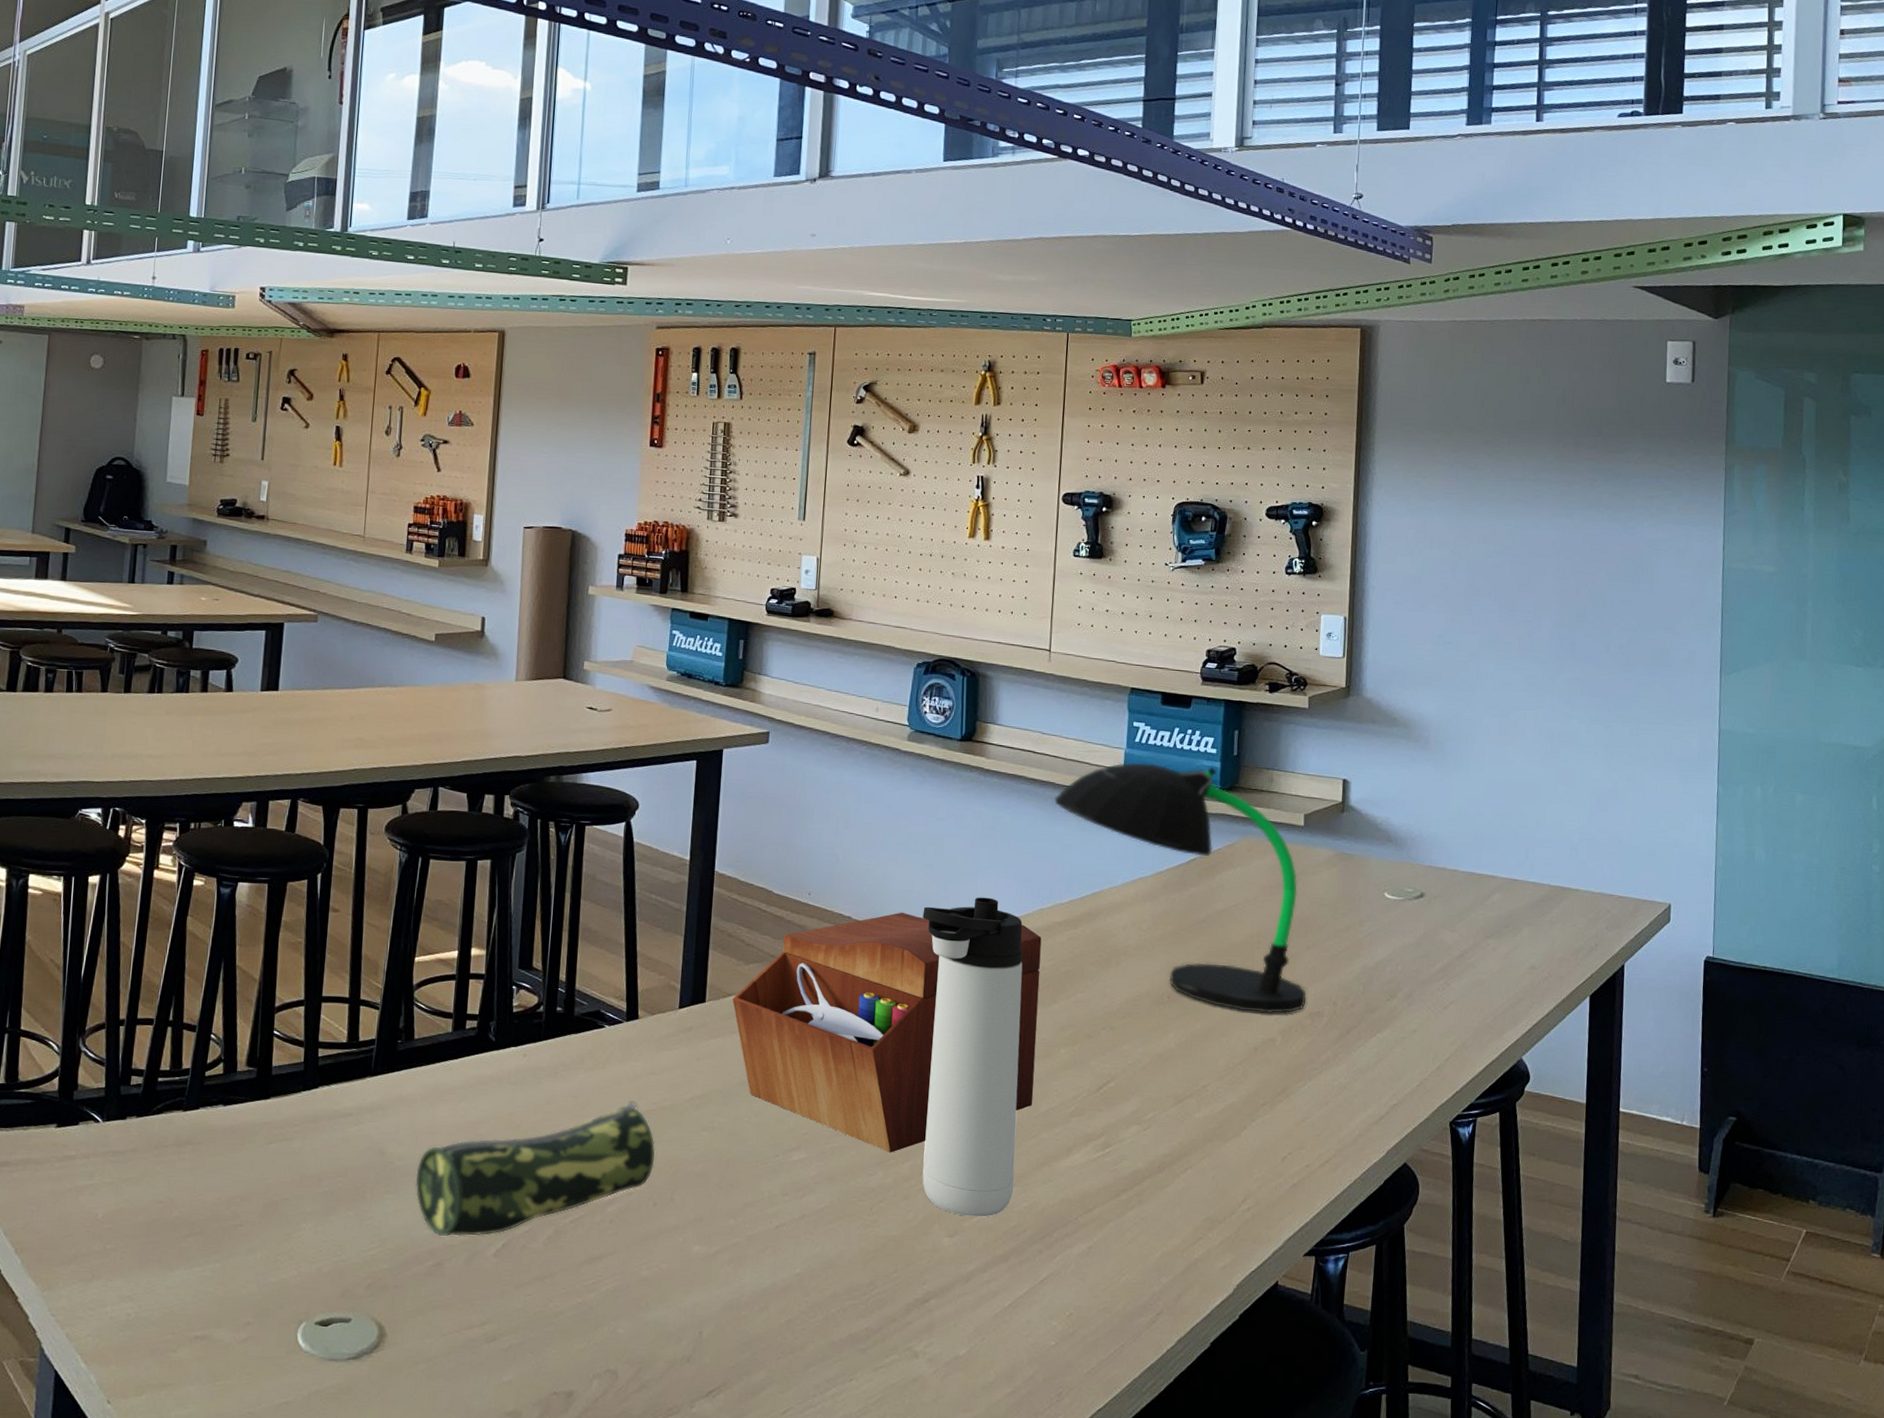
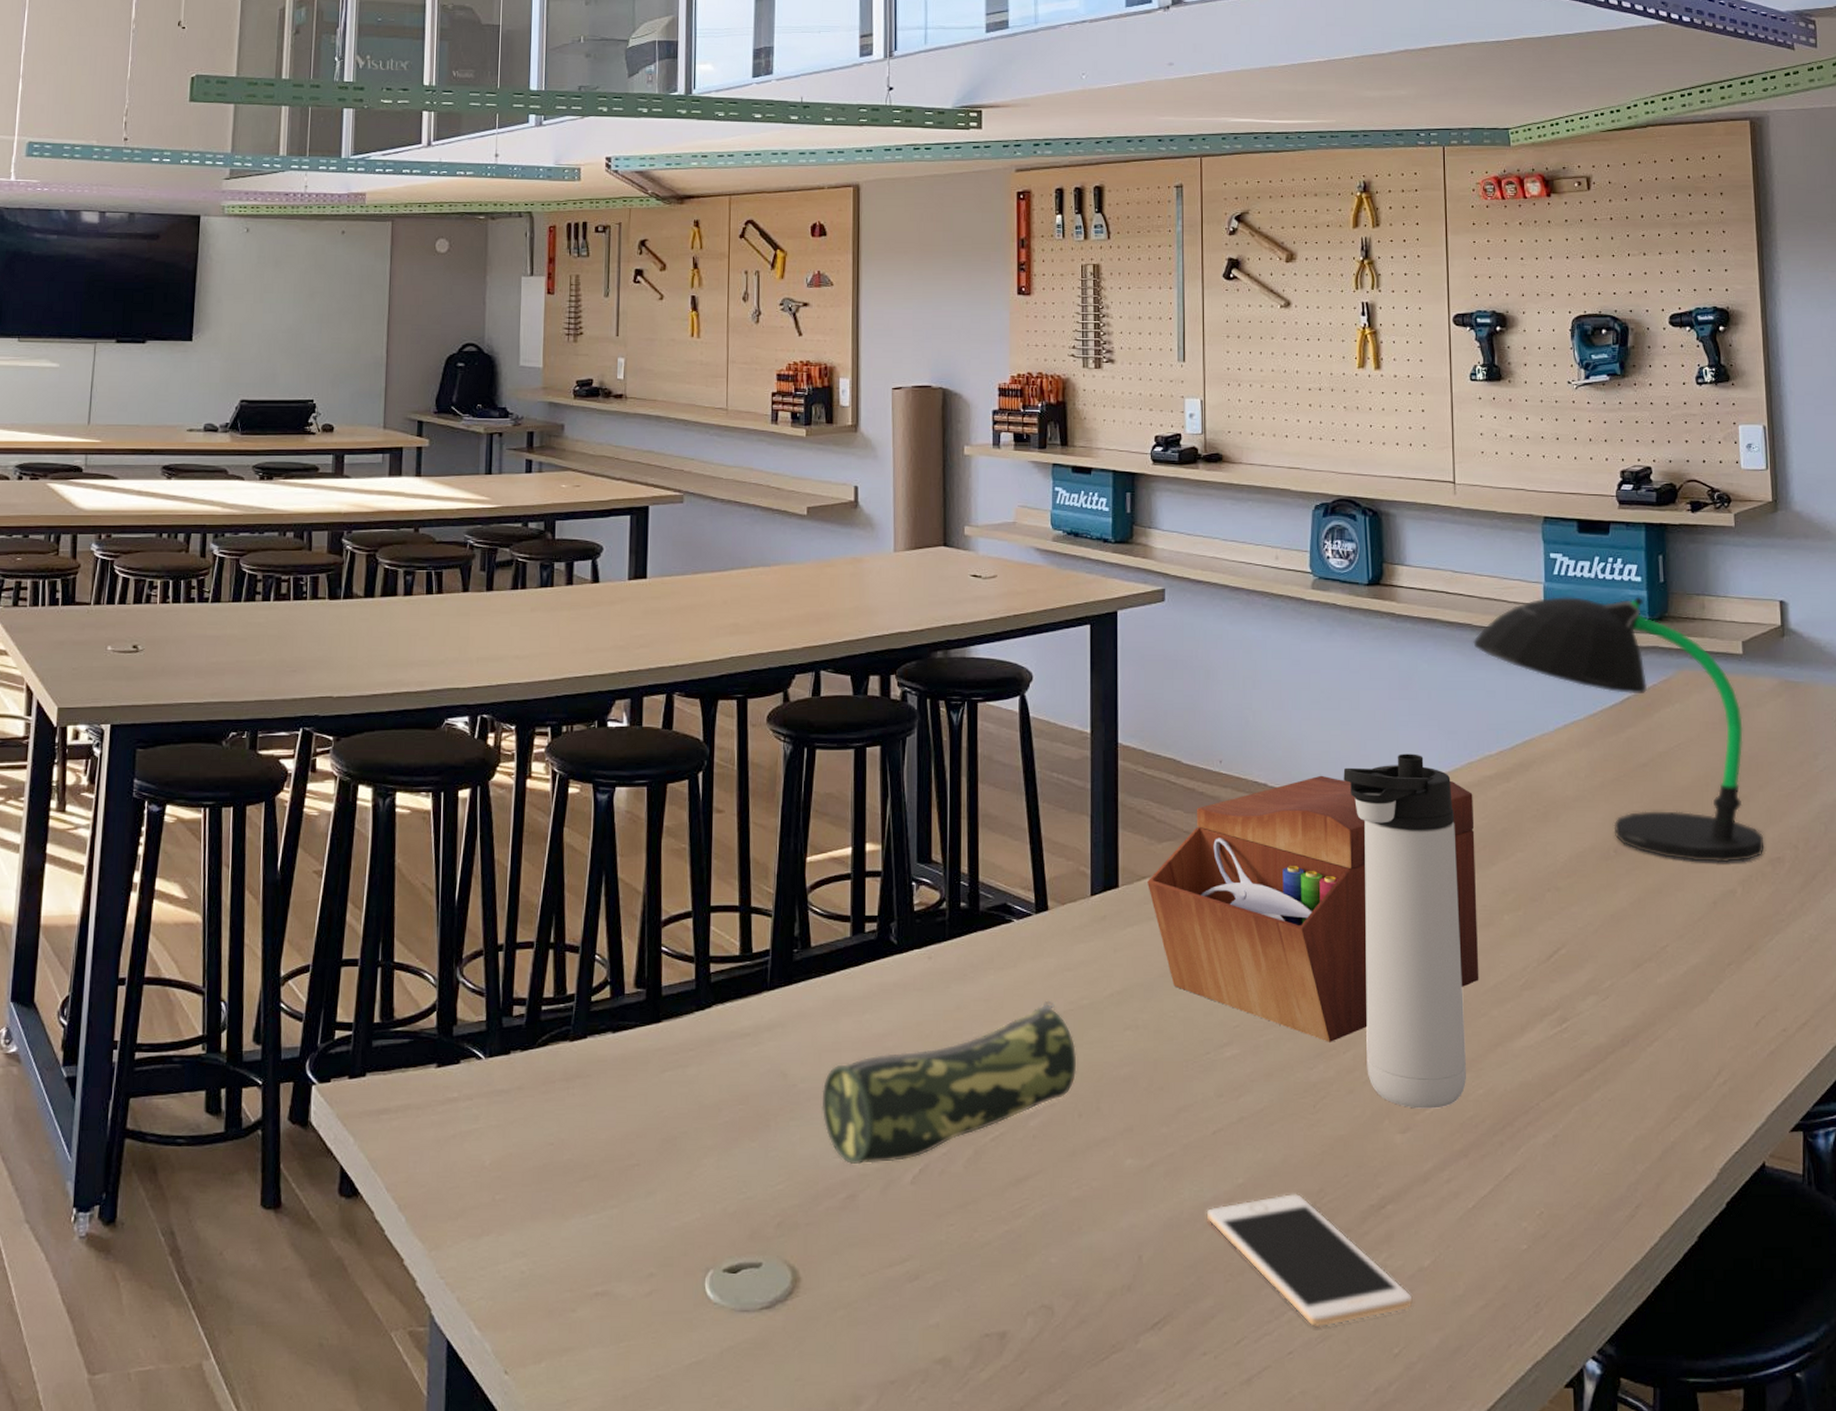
cell phone: none [764,1284,946,1403] -> present [1206,1193,1412,1328]

